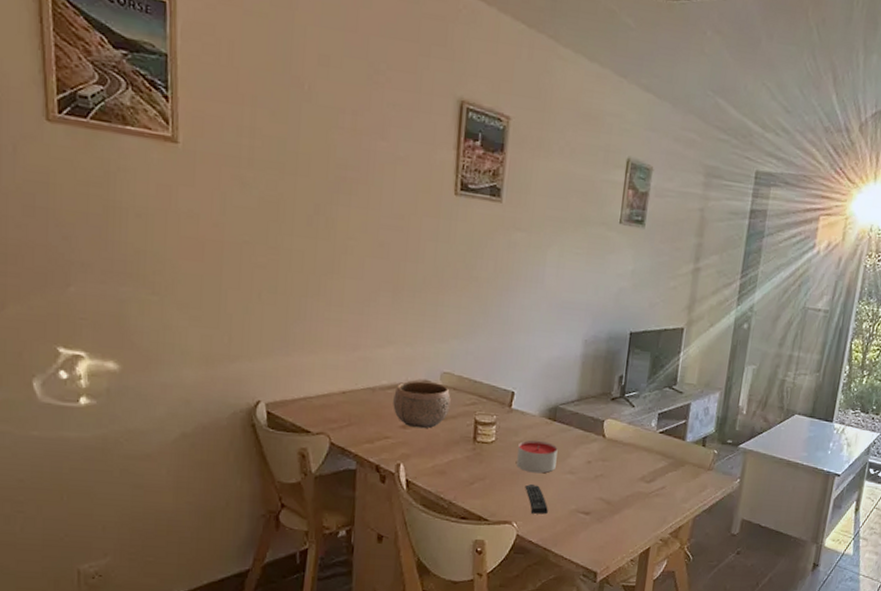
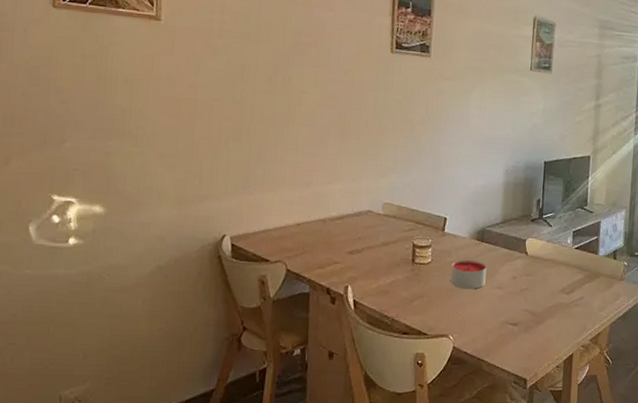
bowl: present [393,381,451,429] -> none [341,211,392,254]
remote control: present [525,483,548,515] -> none [459,299,480,327]

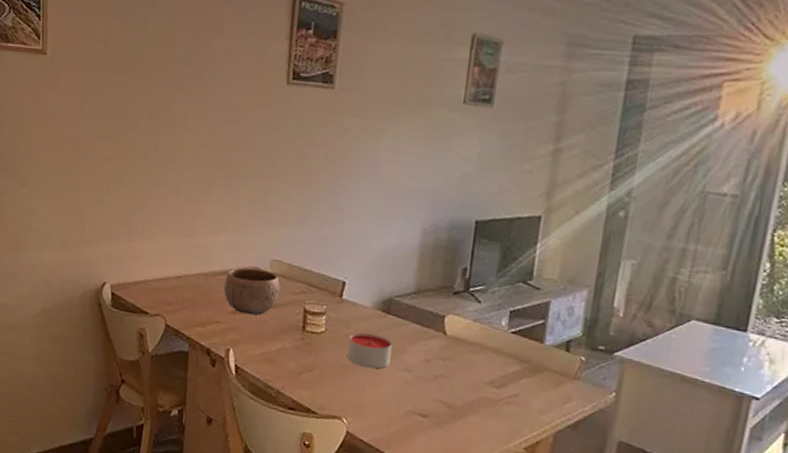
bowl: none [341,211,392,254] -> present [224,268,280,315]

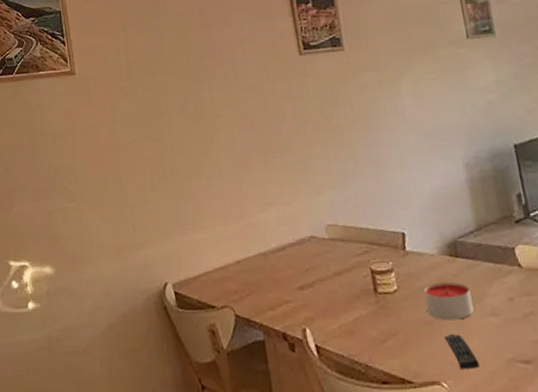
bowl: present [224,268,280,315] -> none [284,237,343,288]
remote control: none [356,378,381,413] -> present [444,333,480,369]

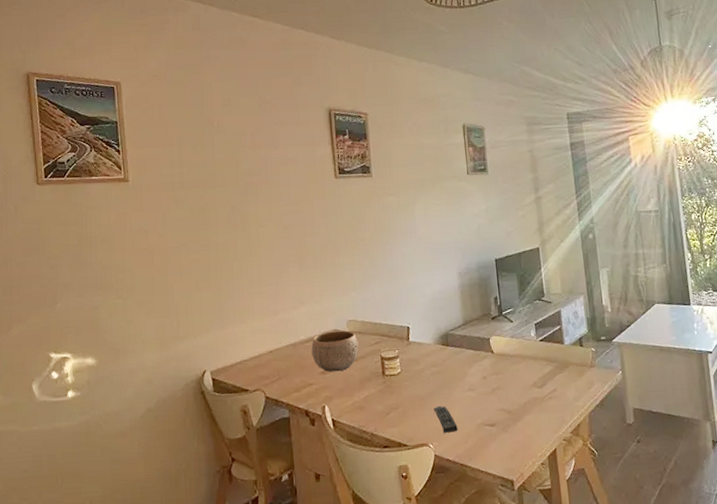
bowl: none [284,237,343,288] -> present [311,330,359,372]
candle: present [424,281,474,321] -> none [421,365,457,396]

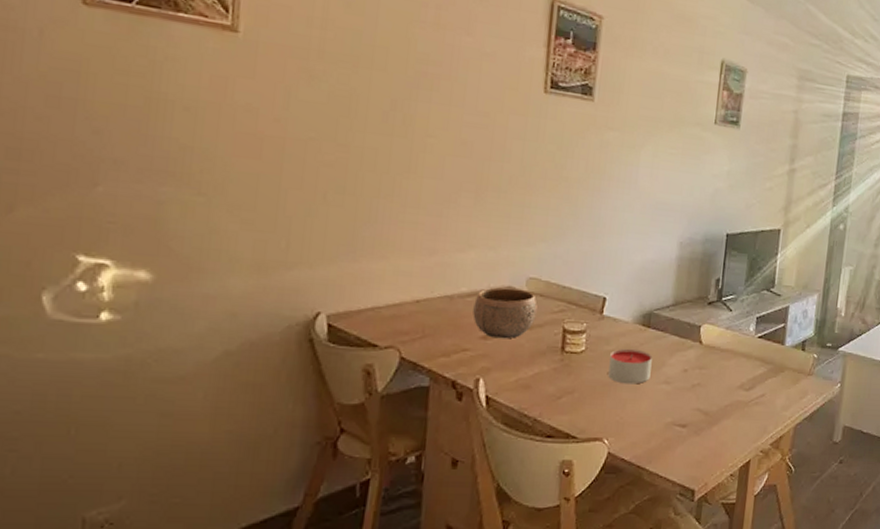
candle: none [421,365,457,396] -> present [608,348,653,385]
remote control: present [434,405,458,433] -> none [617,395,642,429]

